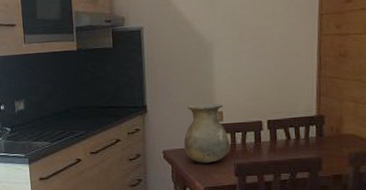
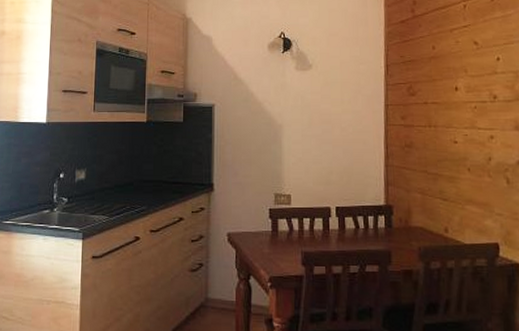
vase: present [183,103,231,163] -> none [249,185,298,249]

